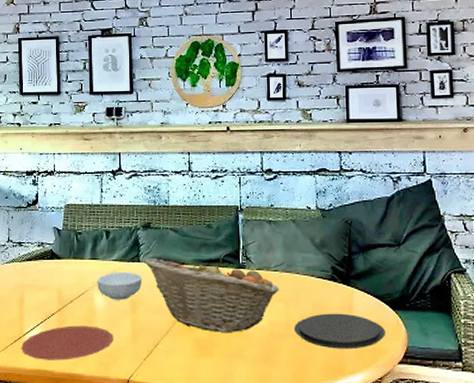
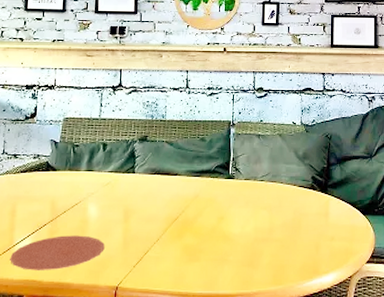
cereal bowl: present [97,271,142,300] -> none [91,182,136,210]
fruit basket: present [144,259,279,333] -> none [139,170,264,240]
plate: present [294,313,385,349] -> none [276,218,356,252]

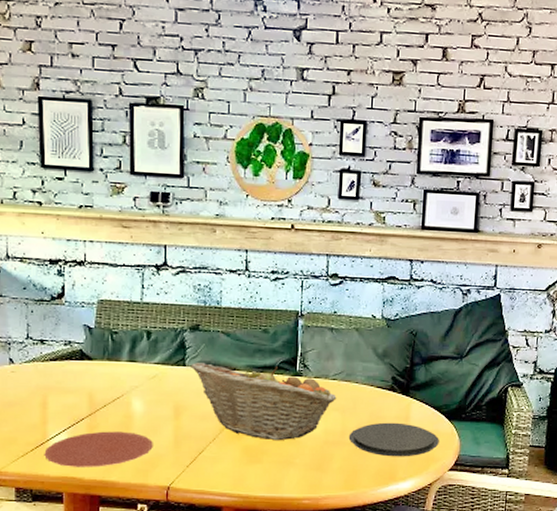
fruit basket: none [139,170,264,240] -> present [190,363,337,441]
plate: none [276,218,356,252] -> present [348,422,439,457]

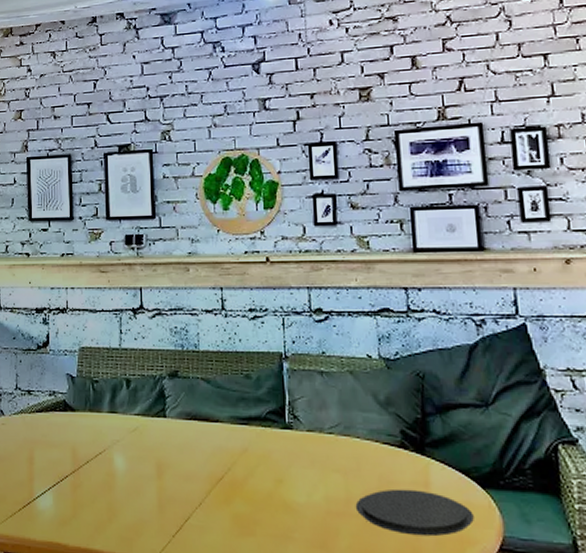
plate: present [44,431,153,467] -> none [31,490,137,533]
fruit basket: present [190,363,337,441] -> none [171,414,336,509]

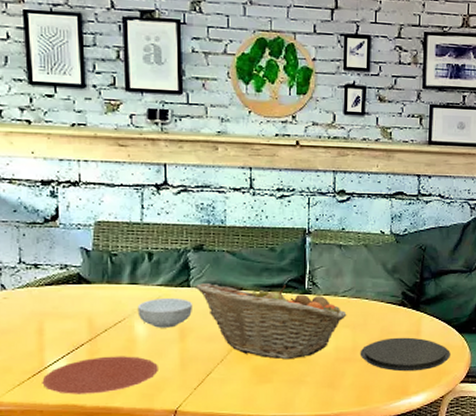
plate: none [31,490,137,533] -> present [42,356,158,394]
cereal bowl: none [116,428,169,463] -> present [137,297,192,328]
fruit basket: none [171,414,336,509] -> present [195,283,347,360]

